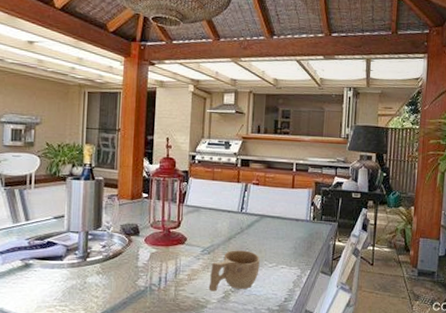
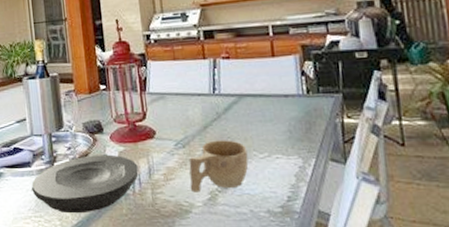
plate: none [60,254,166,305] -> present [31,154,139,214]

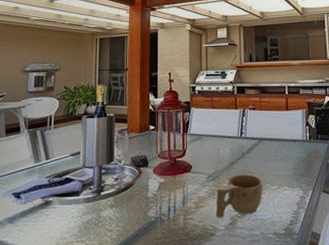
plate: present [31,154,139,214] -> none [77,185,174,238]

